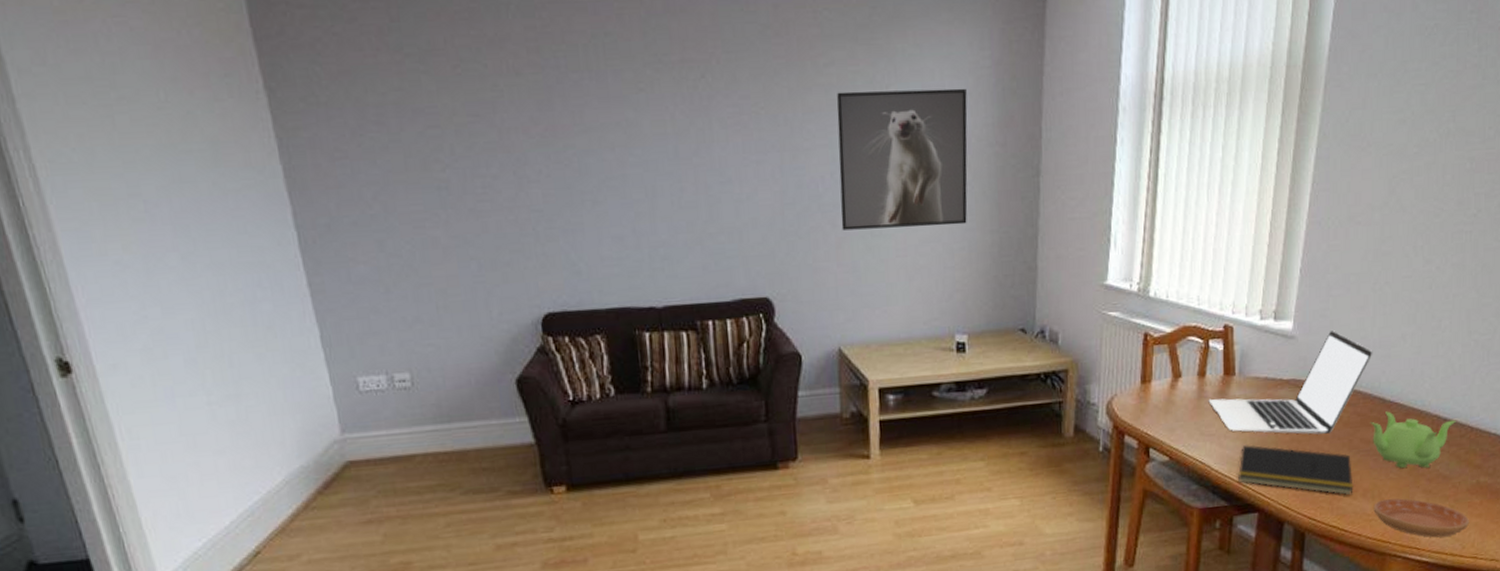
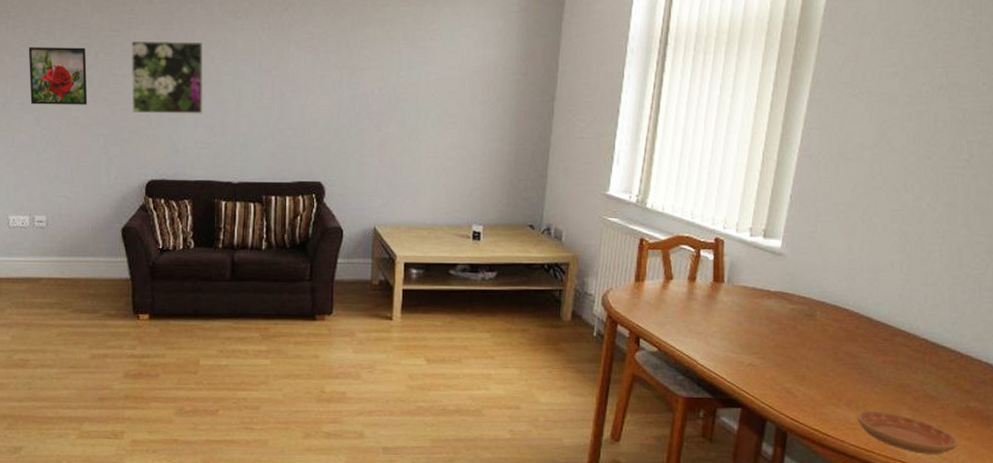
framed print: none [352,140,449,224] -> present [28,47,88,105]
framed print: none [498,124,608,227] -> present [131,40,203,114]
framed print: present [836,88,968,231] -> none [385,26,496,136]
laptop: present [1208,331,1373,435] -> none [697,252,861,345]
notepad: present [1237,444,1354,496] -> none [722,346,837,403]
teapot: present [1370,411,1456,469] -> none [856,330,945,387]

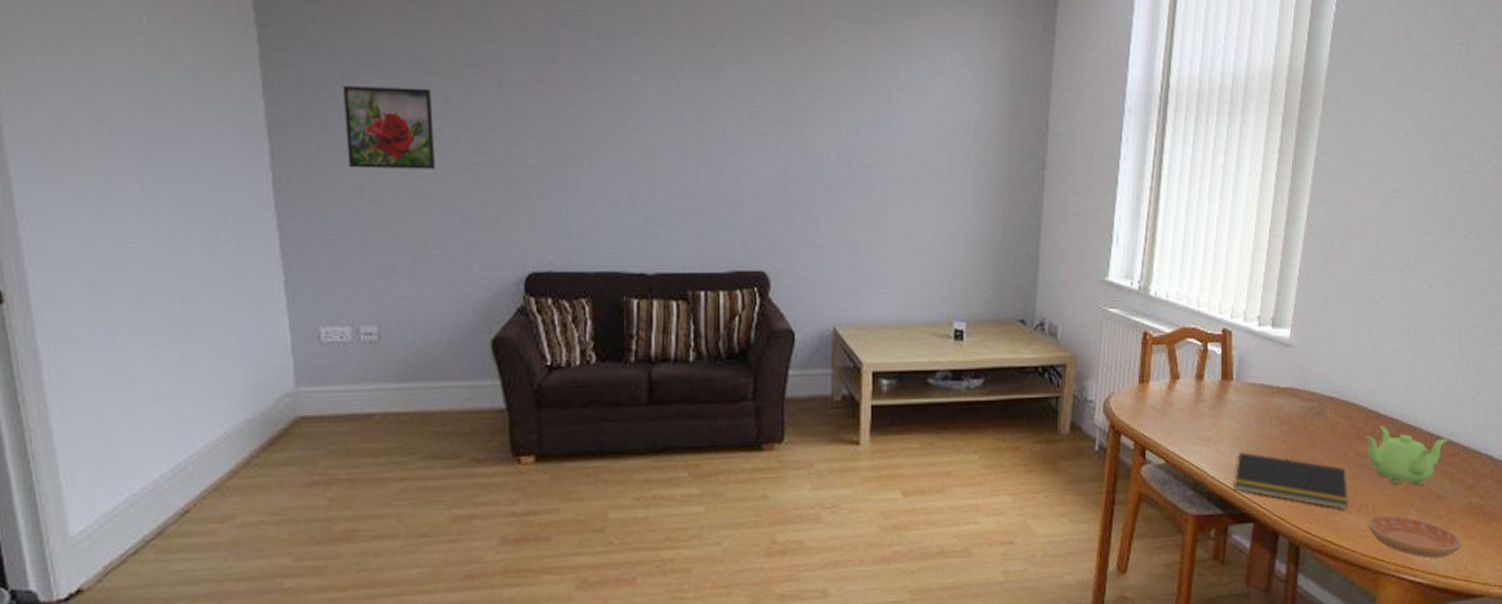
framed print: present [131,40,203,114] -> none [498,81,604,183]
notepad: none [722,346,837,403] -> present [1233,452,1348,510]
teapot: none [856,330,945,387] -> present [1365,426,1449,486]

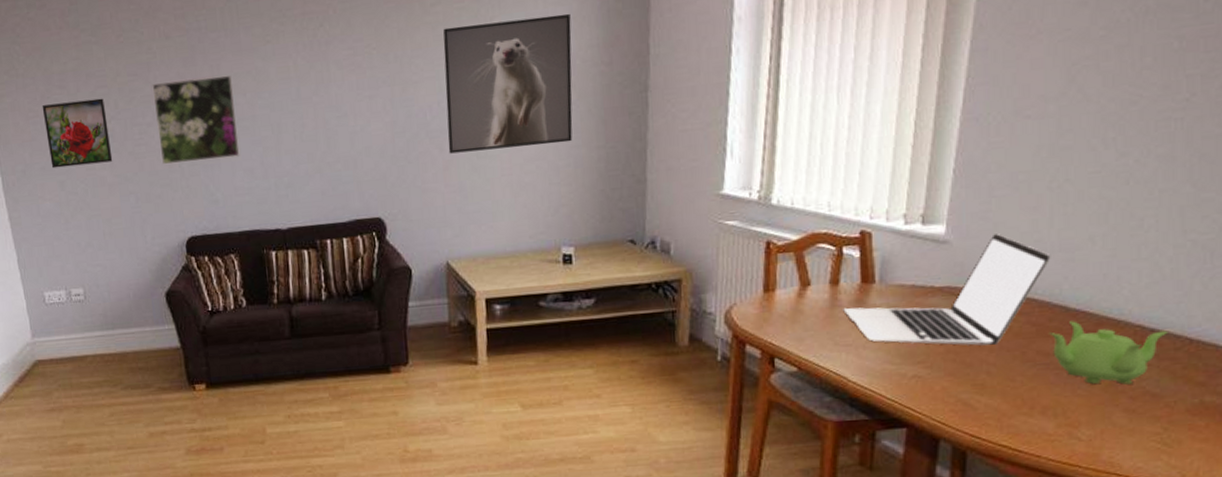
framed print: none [498,81,604,183] -> present [152,75,240,165]
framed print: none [844,72,976,211] -> present [443,13,573,154]
laptop: none [1206,341,1368,446] -> present [843,234,1051,346]
notepad: present [1233,452,1348,510] -> none [880,356,1029,413]
saucer: present [1368,515,1463,558] -> none [1056,417,1192,463]

